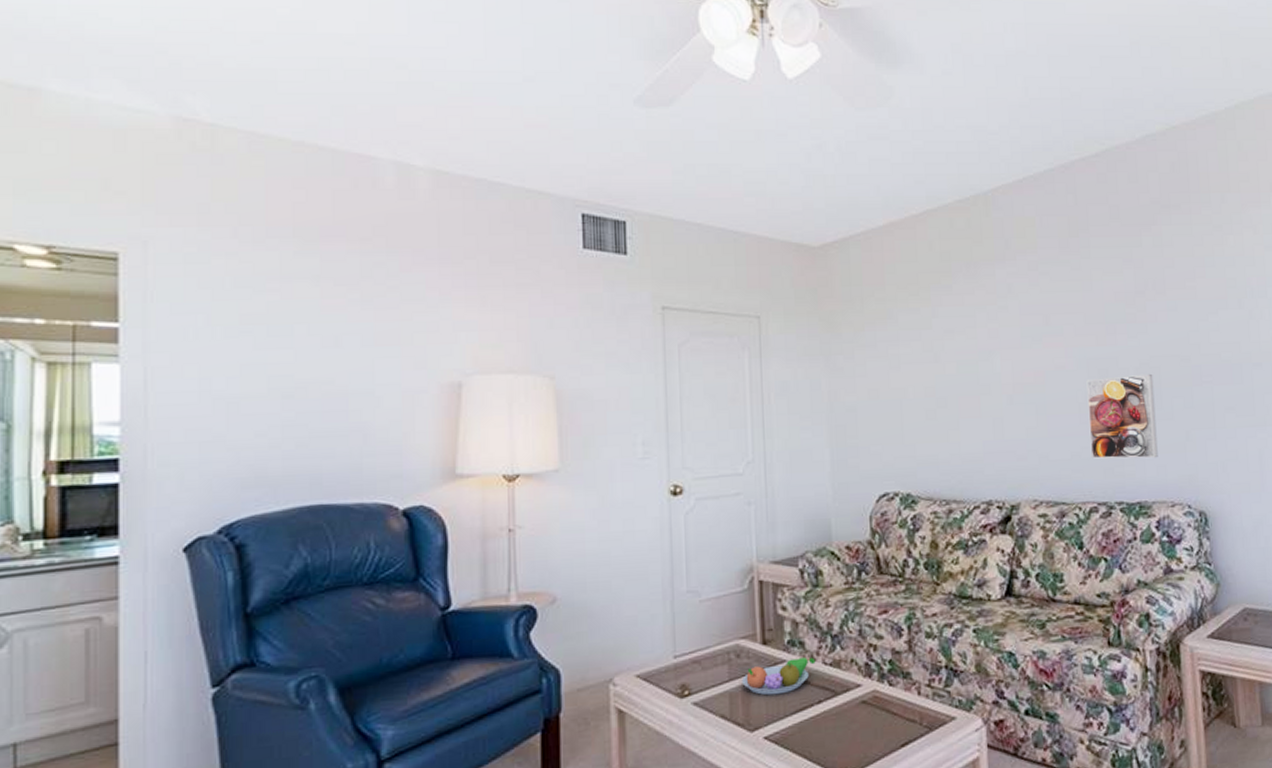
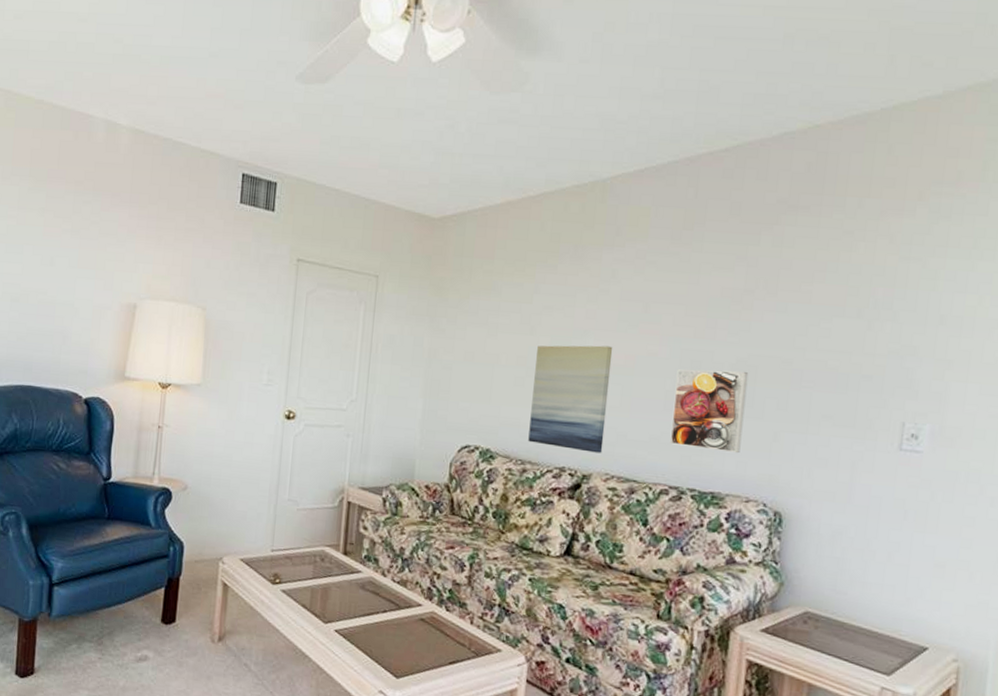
fruit bowl: present [741,656,816,696] -> none [322,571,386,599]
wall art: none [944,365,1027,480] -> present [528,345,613,454]

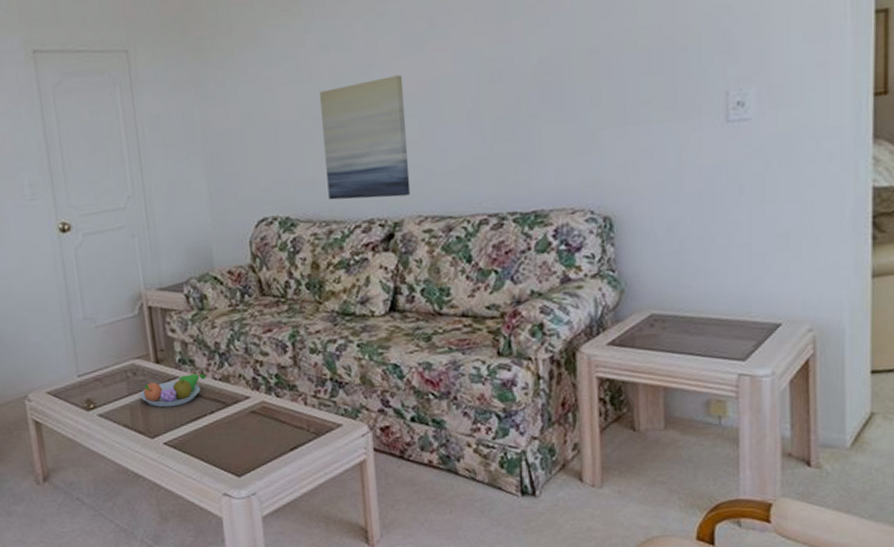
fruit bowl: none [322,571,386,599] -> present [139,373,206,408]
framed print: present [669,369,749,454] -> none [476,71,558,169]

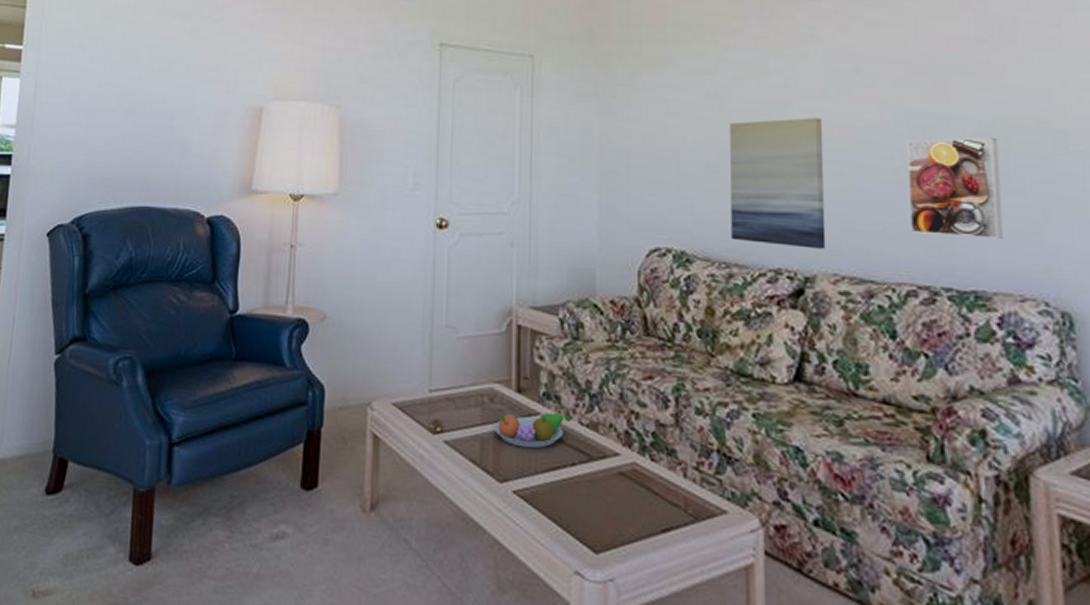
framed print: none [476,71,558,169] -> present [906,137,1003,240]

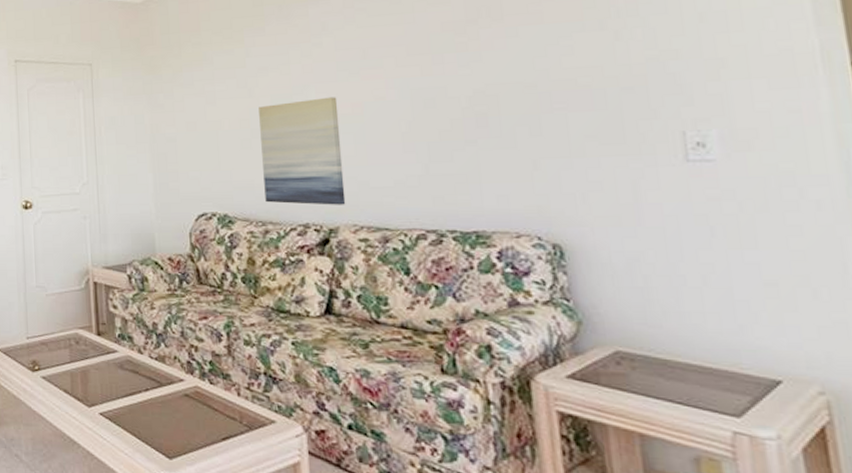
fruit bowl: present [493,412,571,449] -> none [80,349,143,379]
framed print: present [906,137,1003,240] -> none [410,102,498,188]

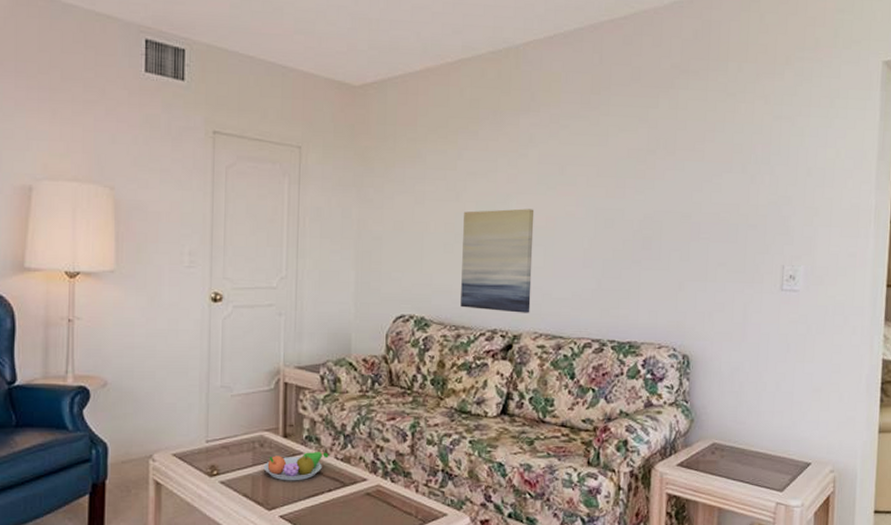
fruit bowl: none [80,349,143,379] -> present [263,451,329,481]

